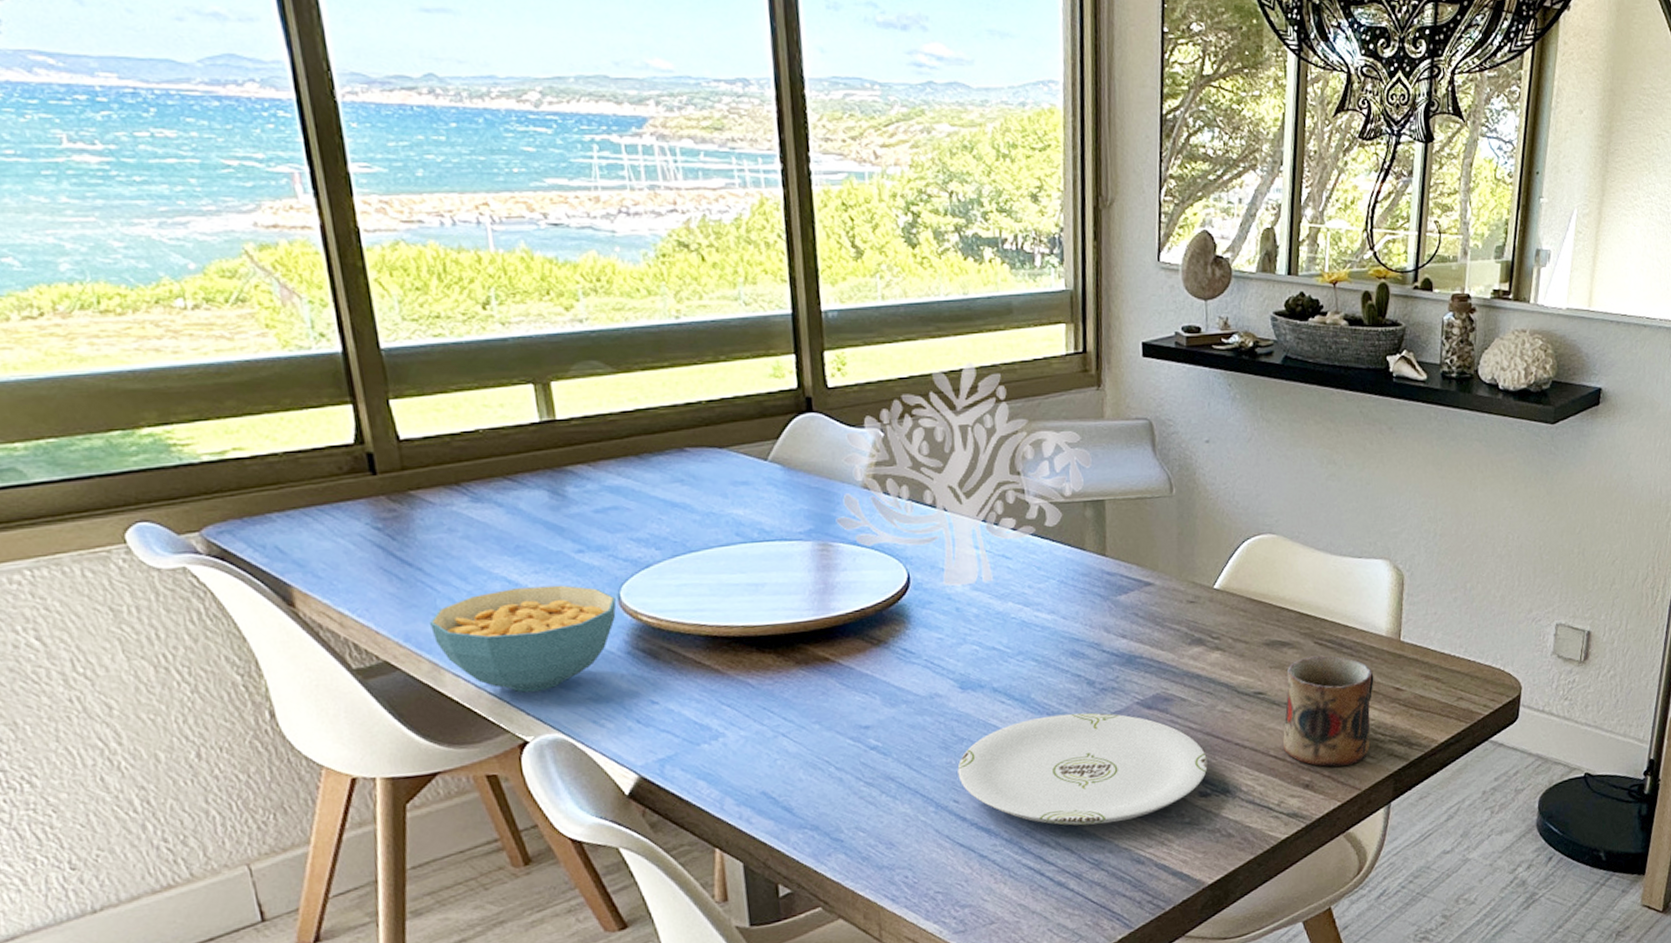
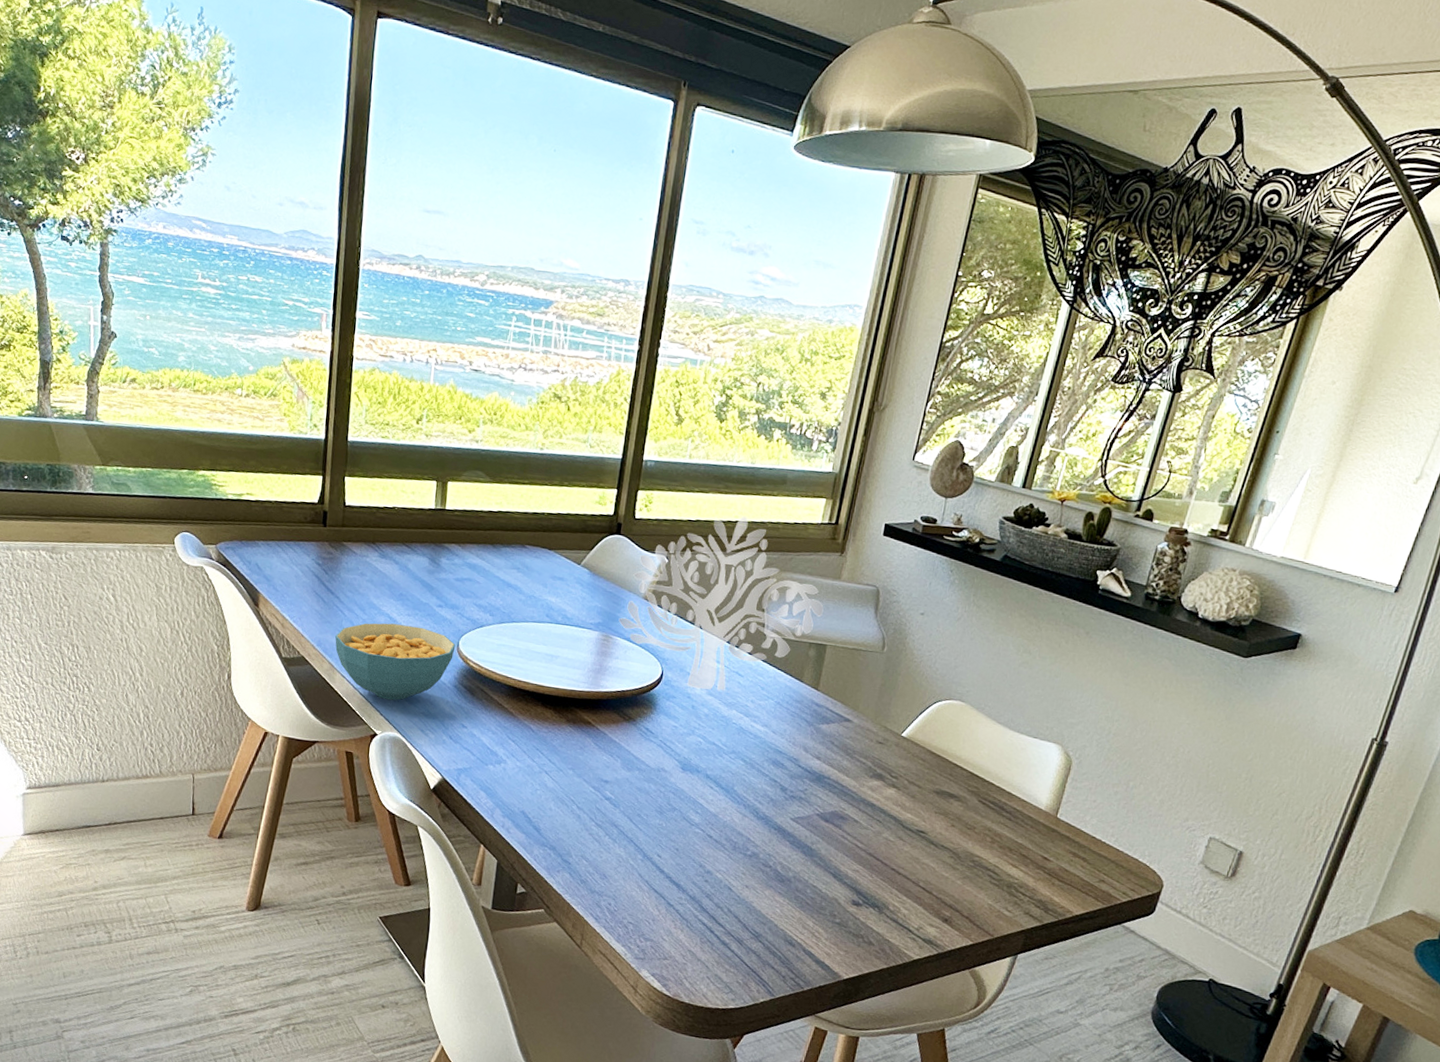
plate: present [957,712,1208,826] -> none [665,806,865,908]
mug: present [1283,655,1374,767] -> none [931,811,1026,913]

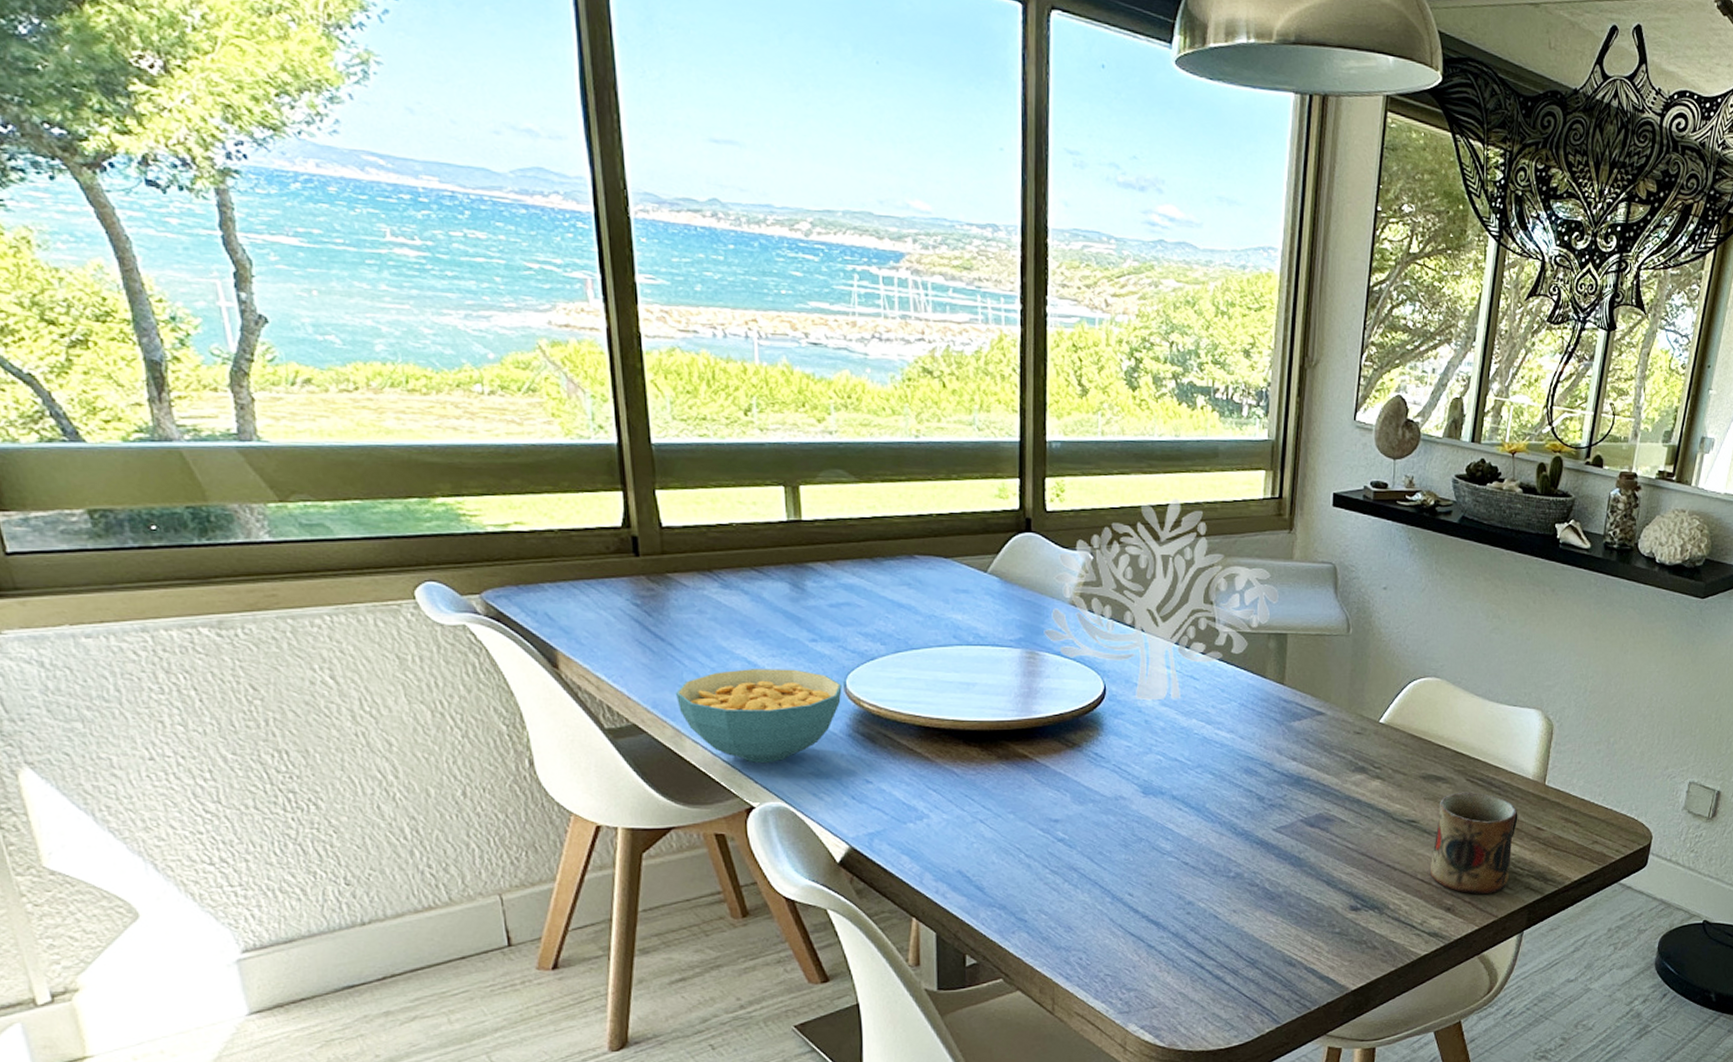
mug: none [931,811,1026,913] -> present [1429,792,1518,894]

